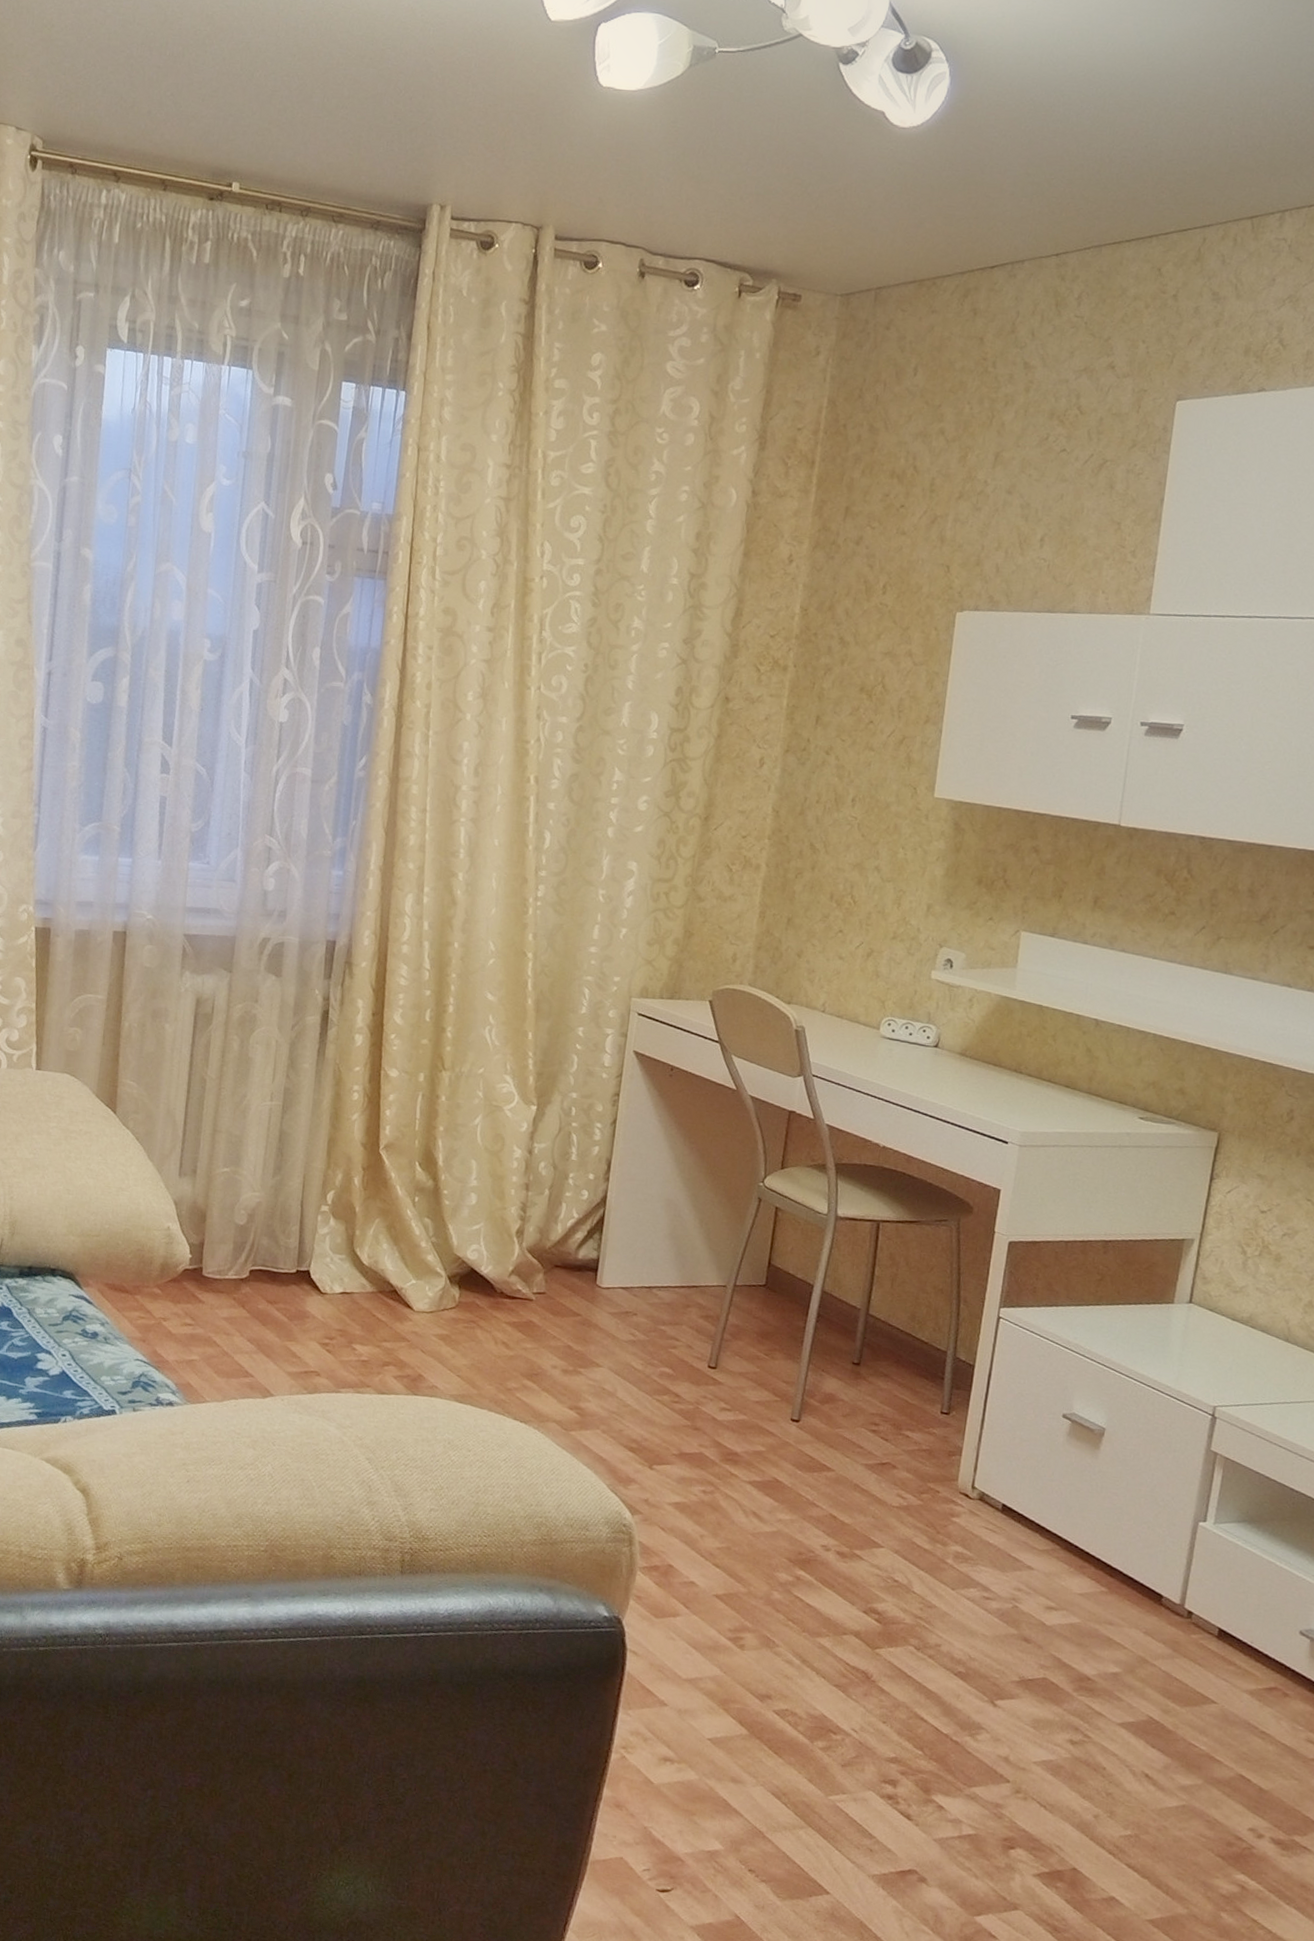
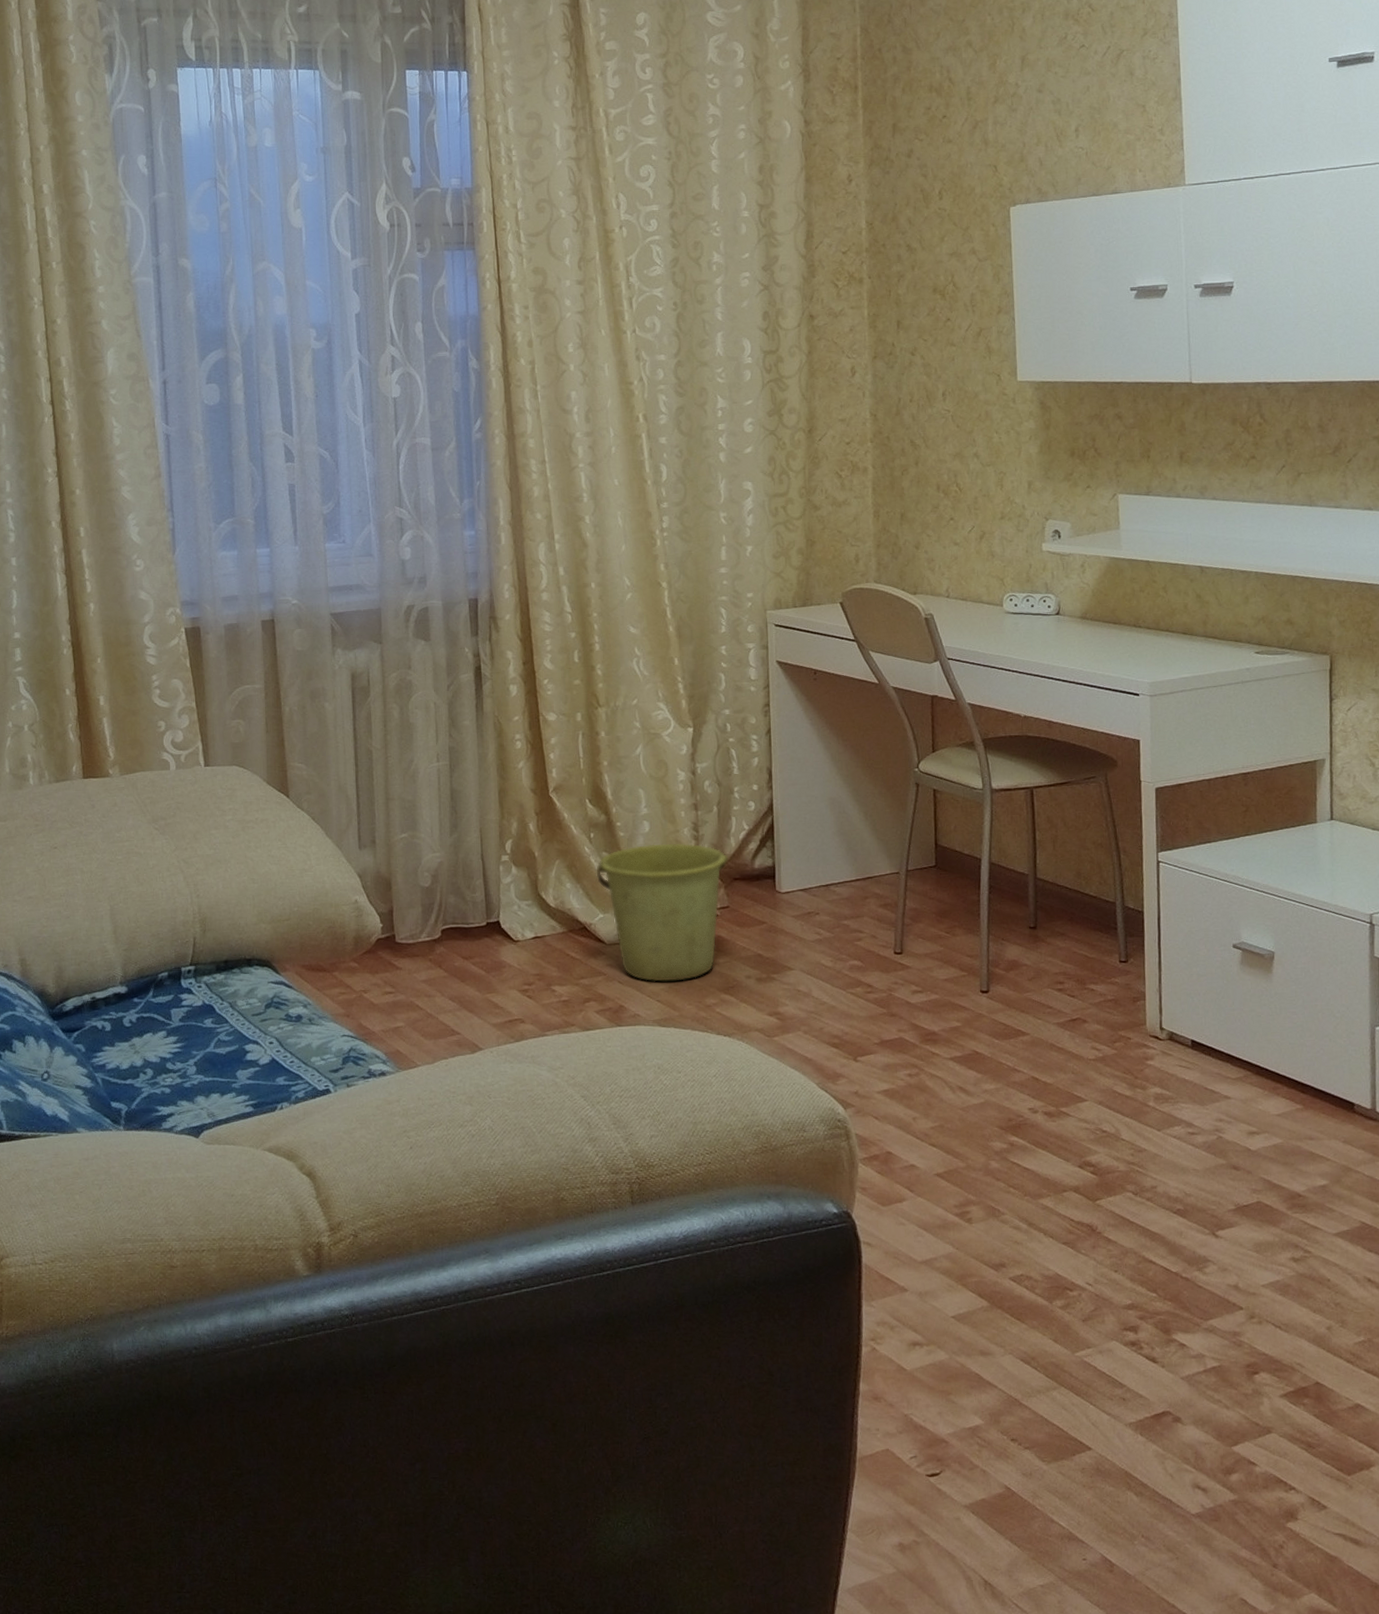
bucket: none [414,1217,554,1360] -> present [596,843,730,982]

